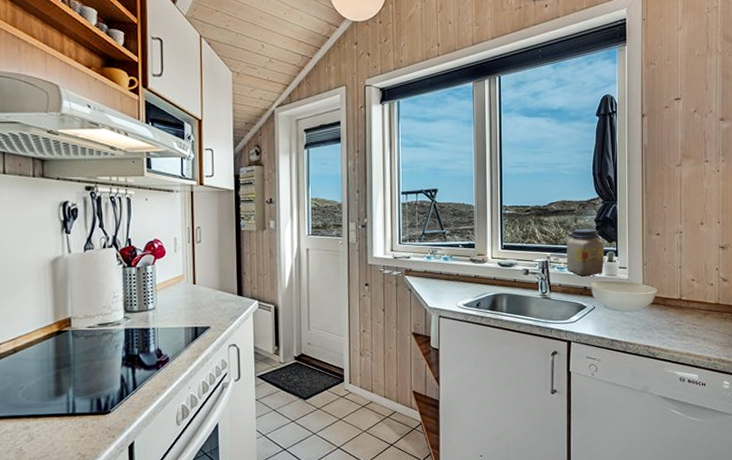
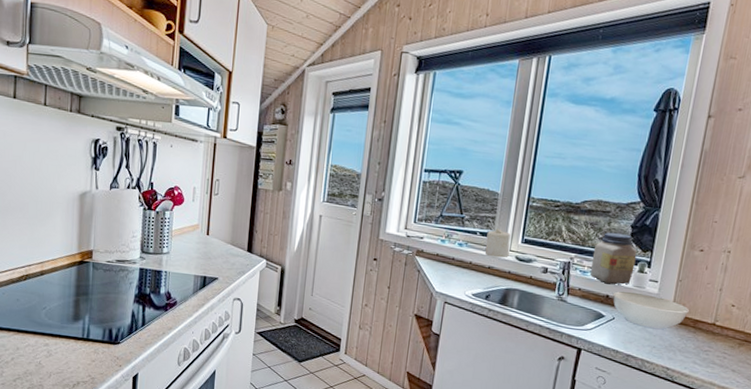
candle: none [469,239,492,266] -> present [485,228,511,258]

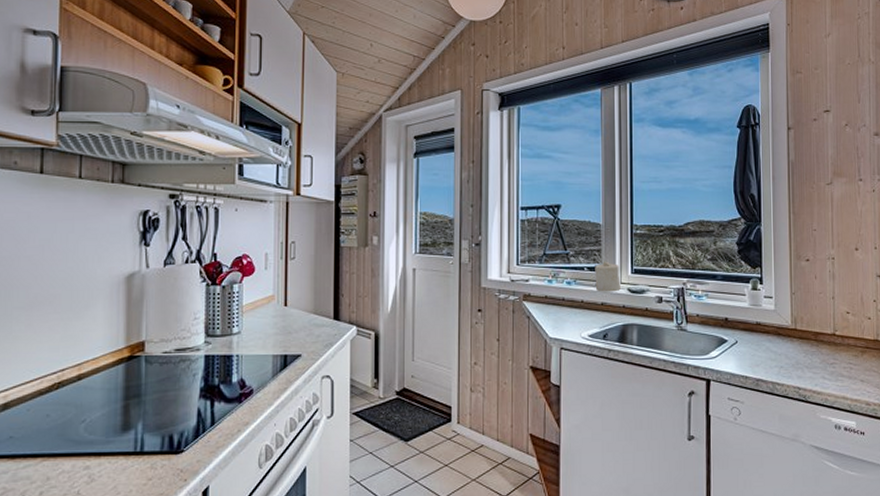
jar: present [590,232,637,285] -> none [704,251,747,306]
bowl: present [612,291,689,330] -> none [731,311,808,348]

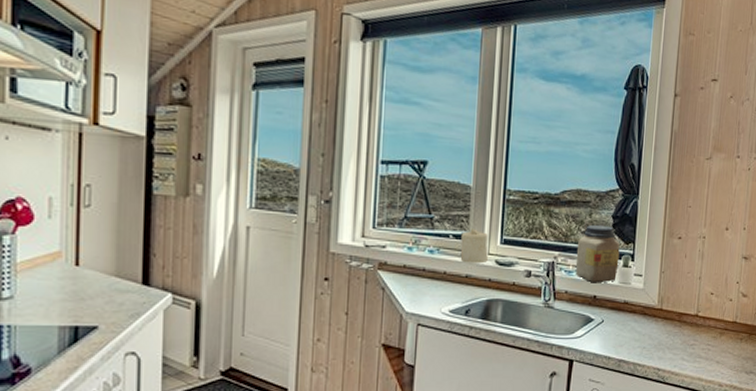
jar: none [704,251,747,306] -> present [576,224,620,283]

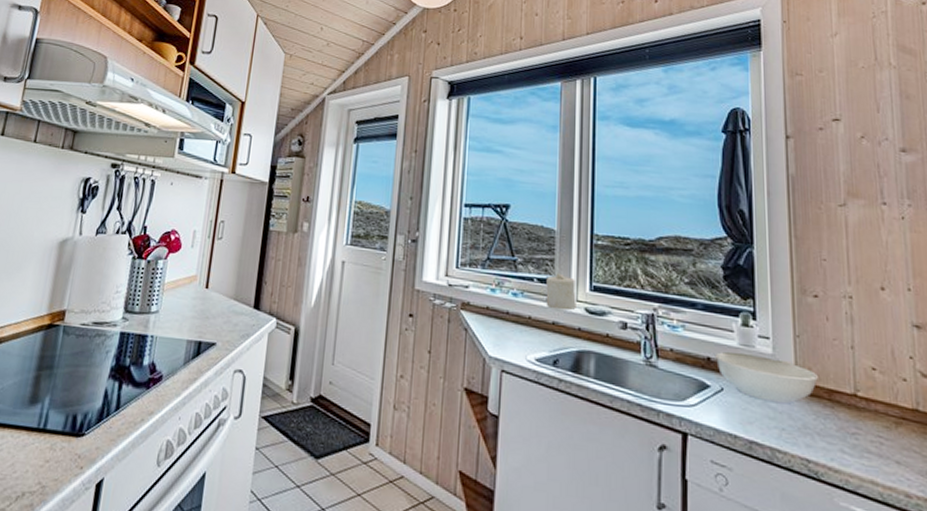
jar: present [576,224,620,283] -> none [680,275,736,344]
bowl: none [599,289,673,328] -> present [714,352,818,404]

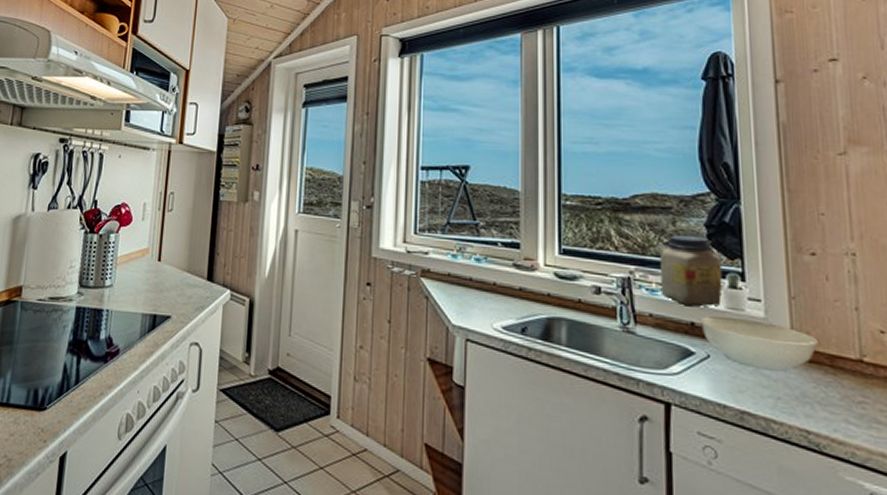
candle: present [546,273,576,311] -> none [511,236,544,276]
jar: none [680,275,736,344] -> present [659,234,723,307]

